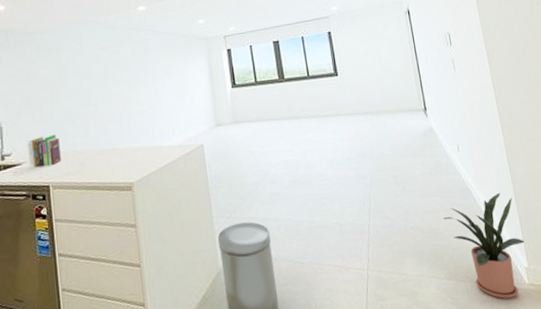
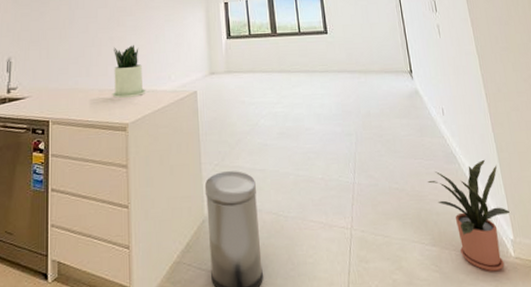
books: present [27,134,61,169] -> none [32,71,62,103]
planter: none [111,101,150,158] -> present [112,45,146,98]

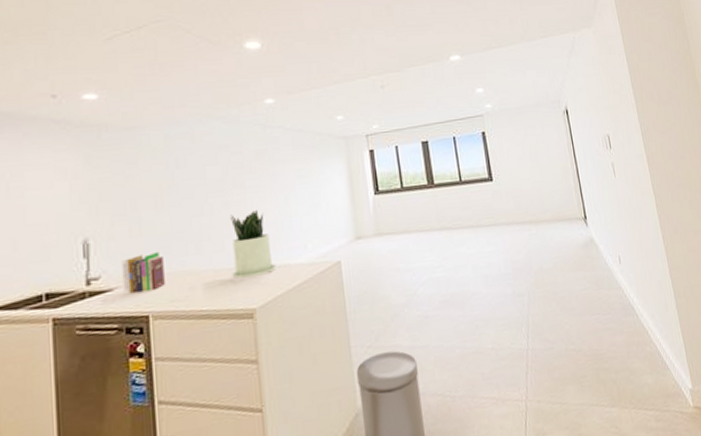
books: none [32,71,62,103] -> present [121,251,165,295]
house plant: present [428,159,510,272] -> none [606,307,688,426]

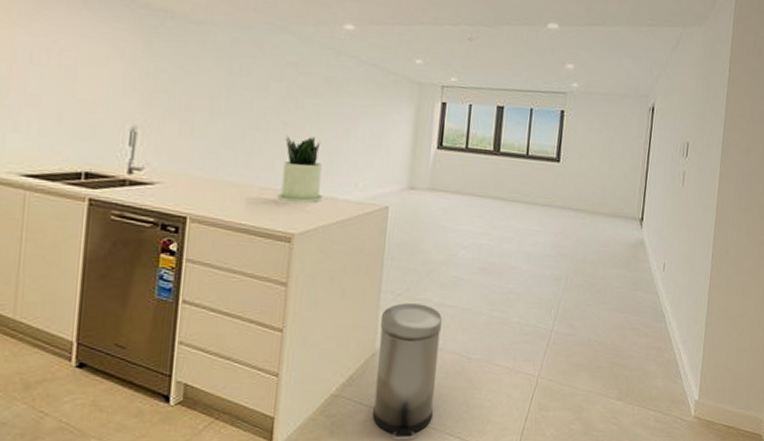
books: present [121,251,165,295] -> none [164,155,210,194]

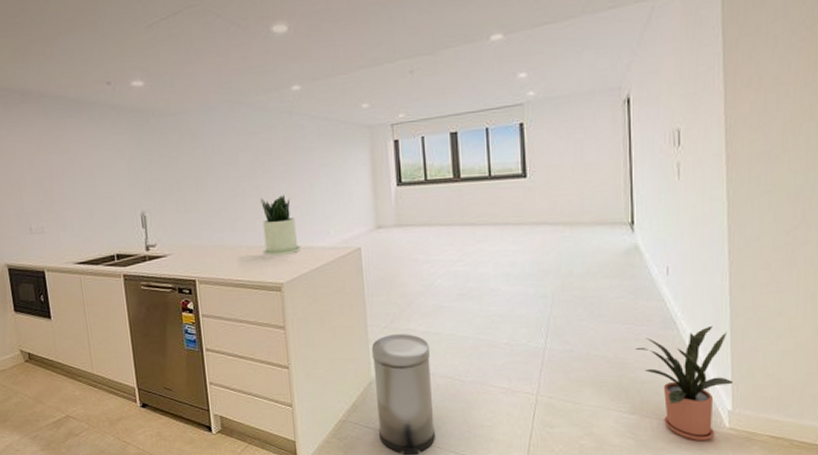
house plant: none [629,321,703,429] -> present [636,325,733,442]

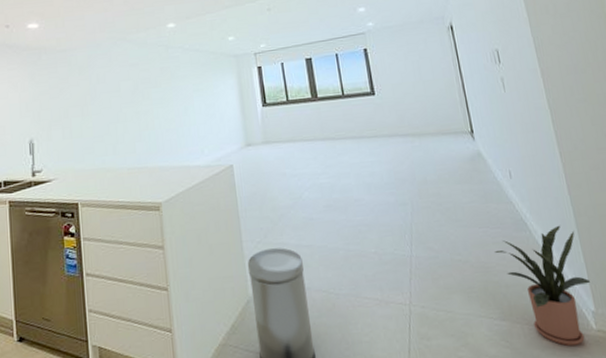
planter: present [260,195,302,256] -> none [140,119,178,177]

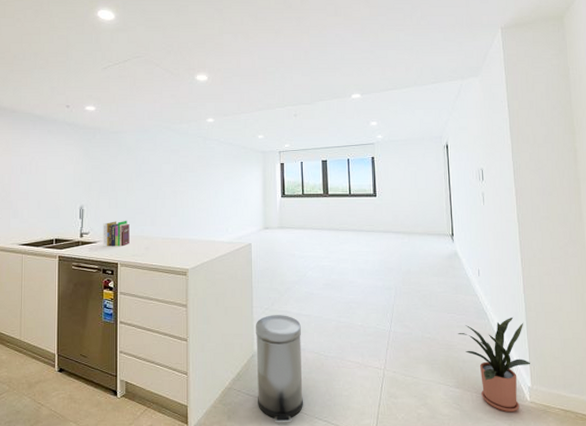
books: none [57,151,90,186] -> present [103,220,130,247]

